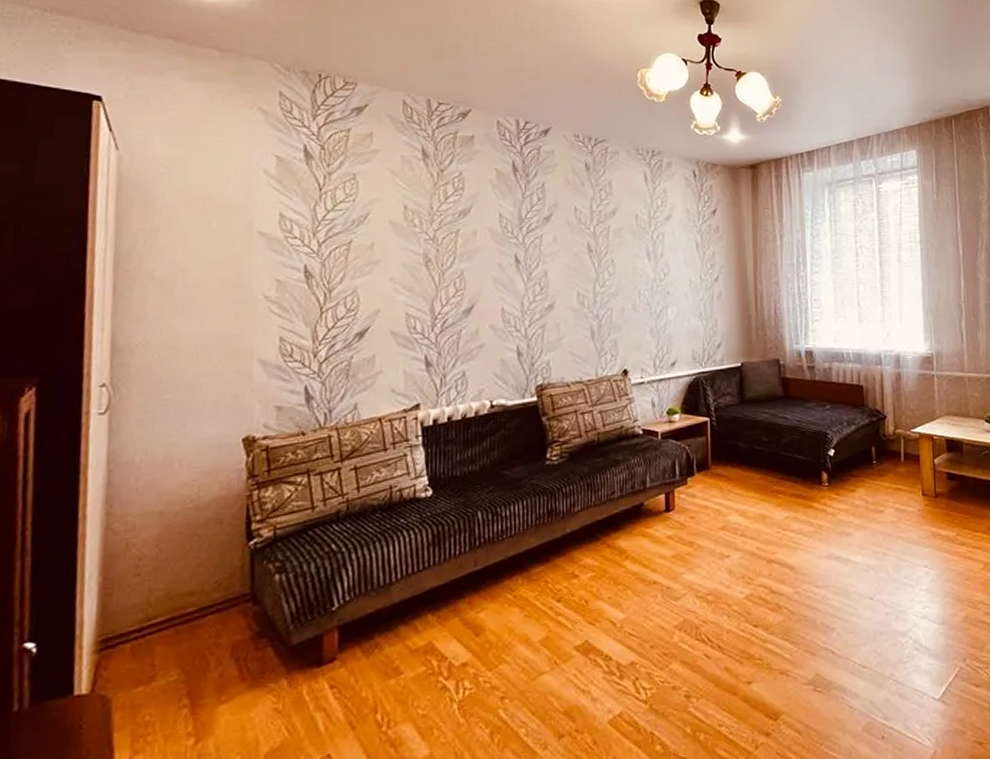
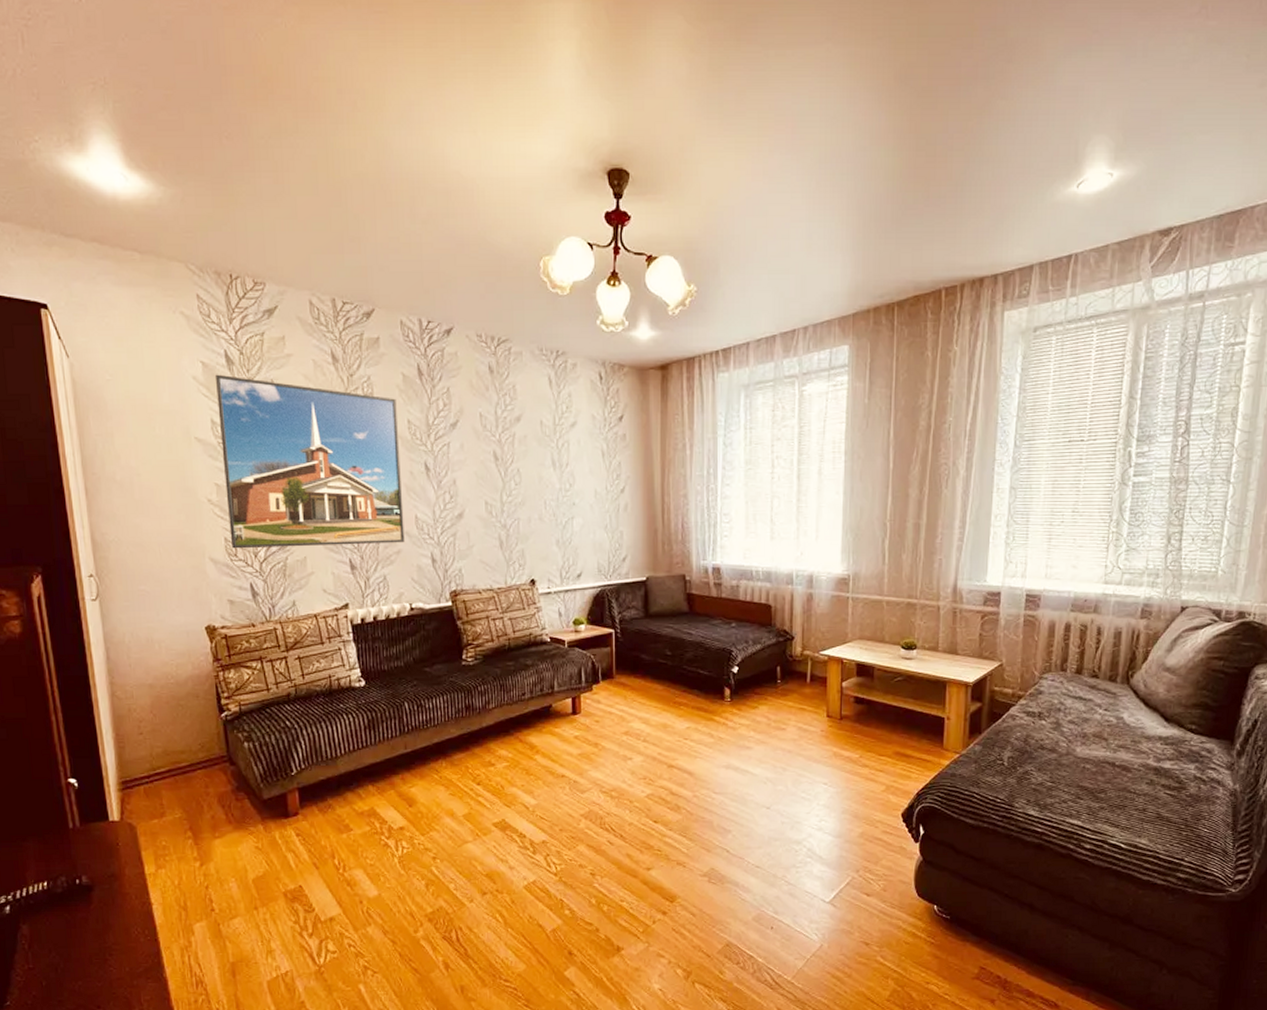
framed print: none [286,168,489,349] -> present [214,374,405,549]

